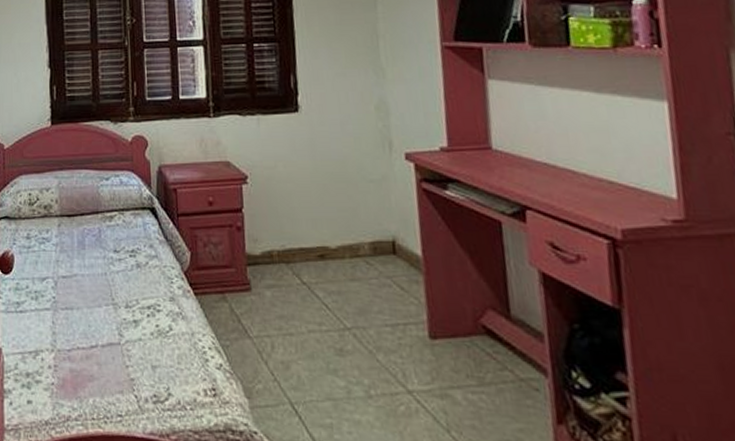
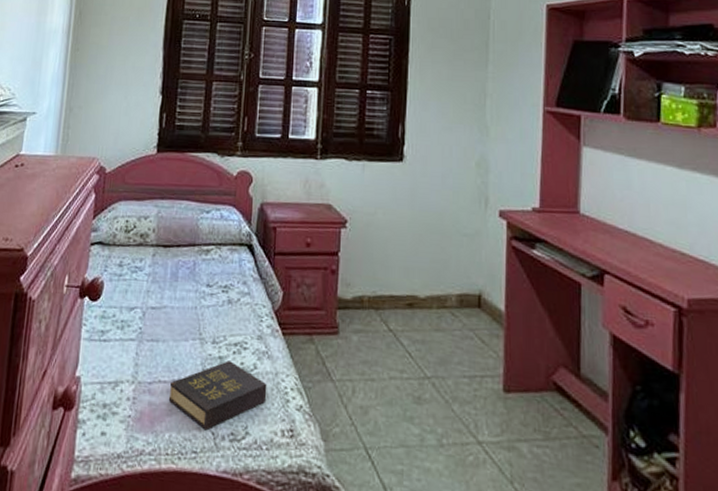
hardback book: none [88,324,186,394] -> present [168,360,267,431]

